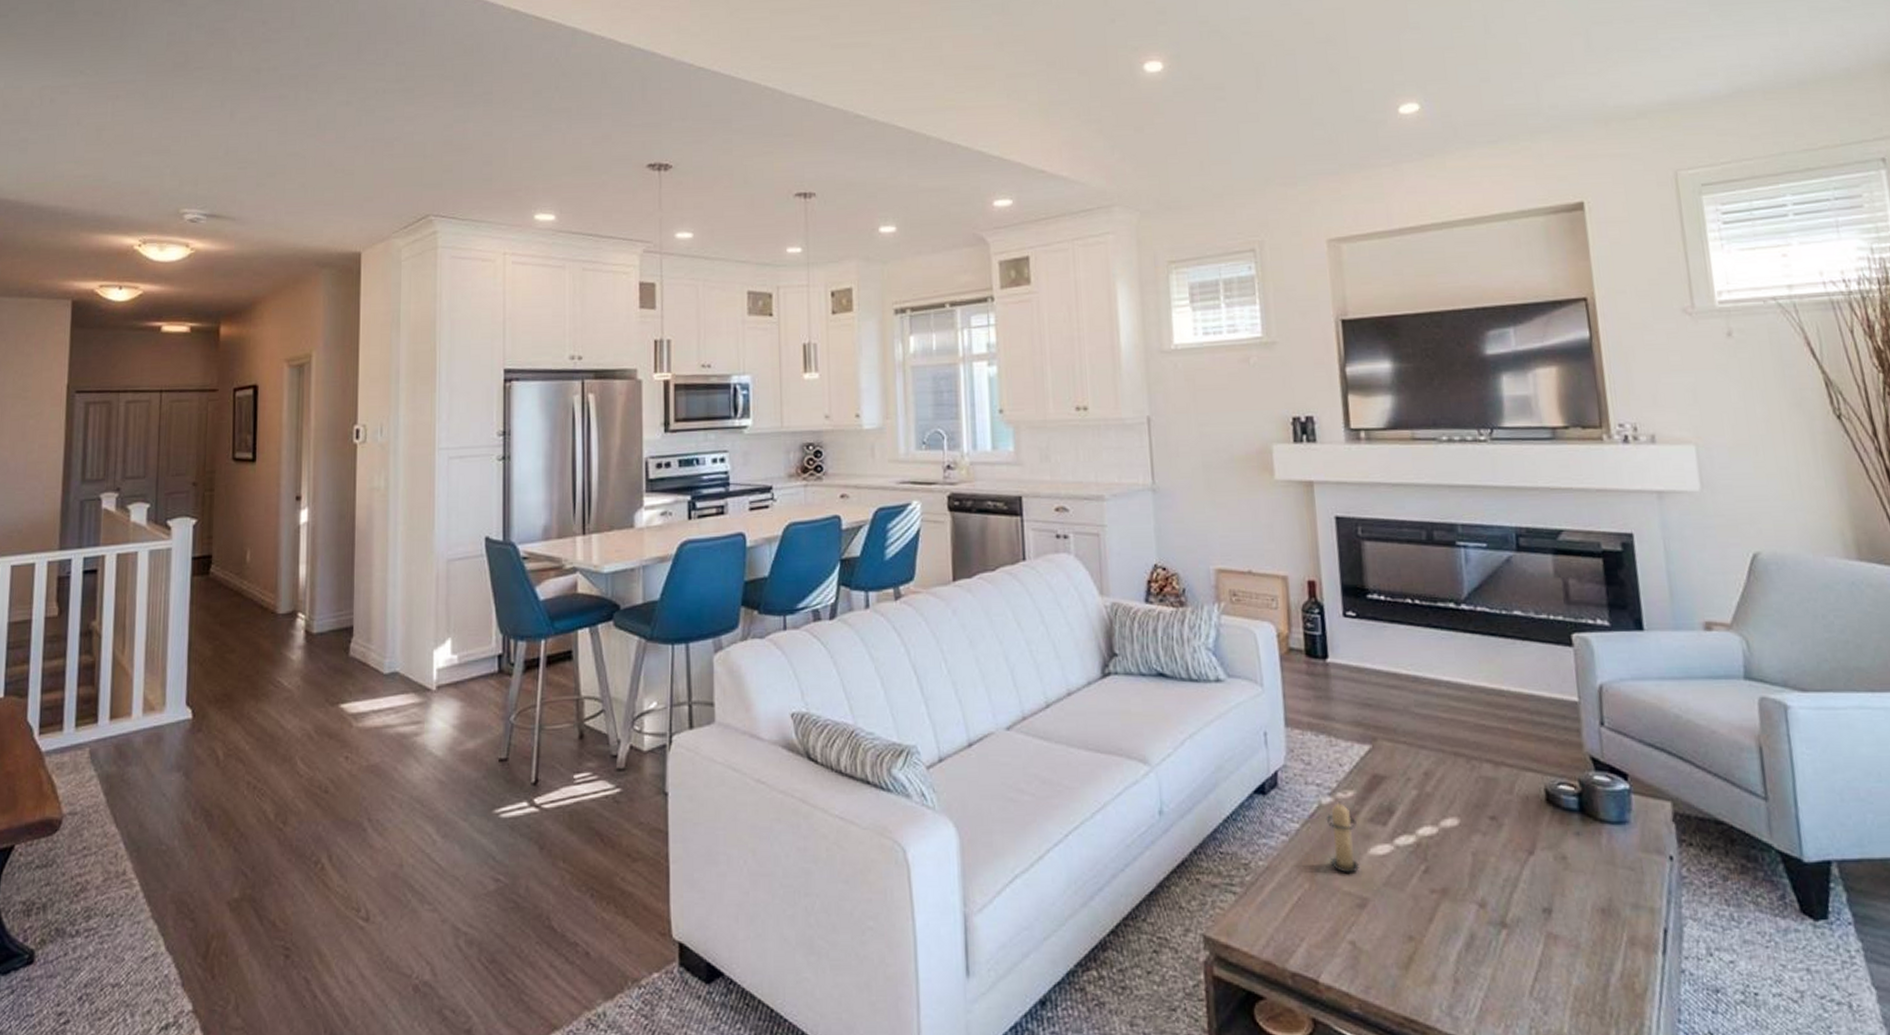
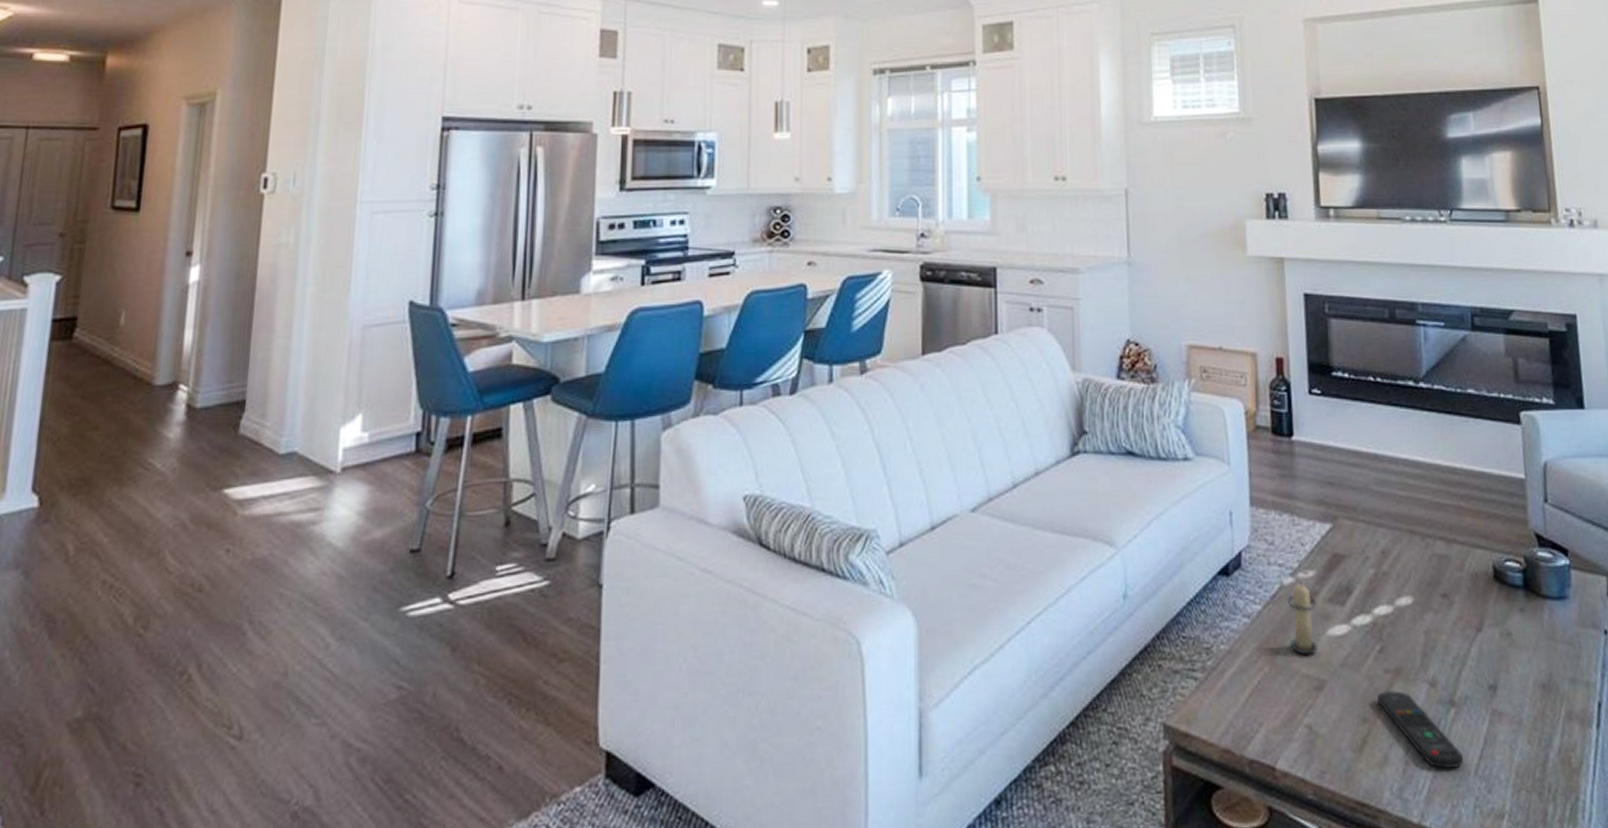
remote control: none [1423,909,1518,989] -> present [1377,690,1464,769]

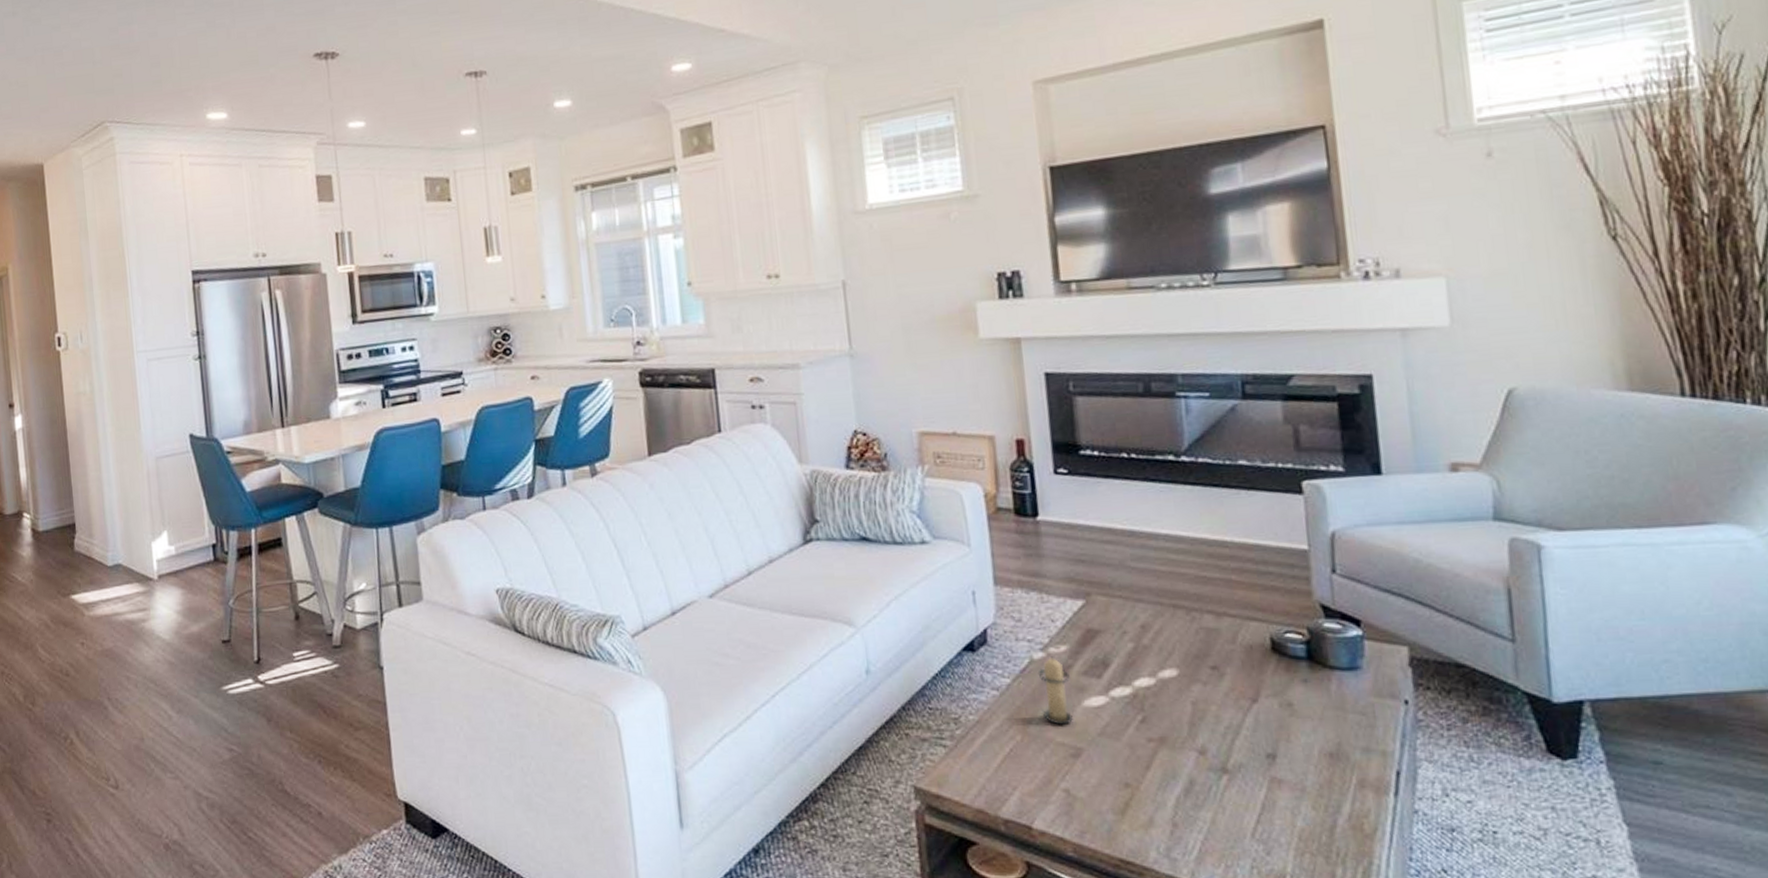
remote control: present [1377,690,1464,769] -> none [1140,757,1239,831]

